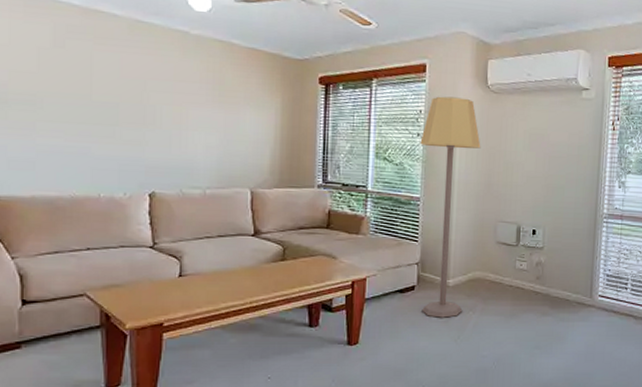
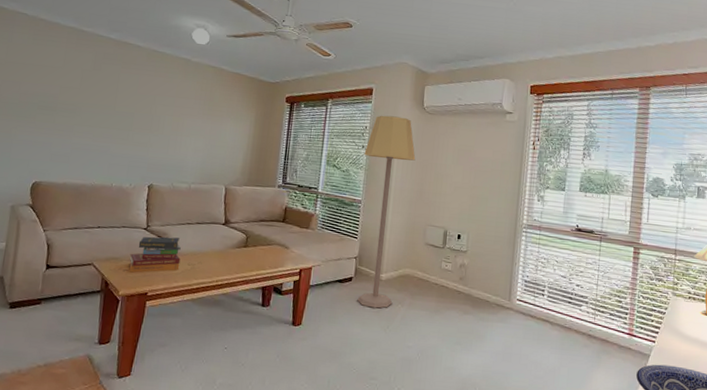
books: none [134,255,202,301] -> present [129,236,181,273]

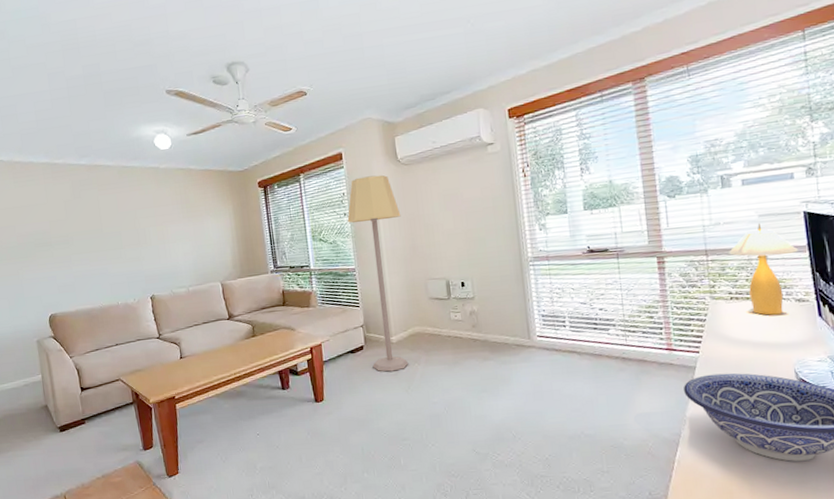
books: present [129,236,181,273] -> none [150,340,198,381]

